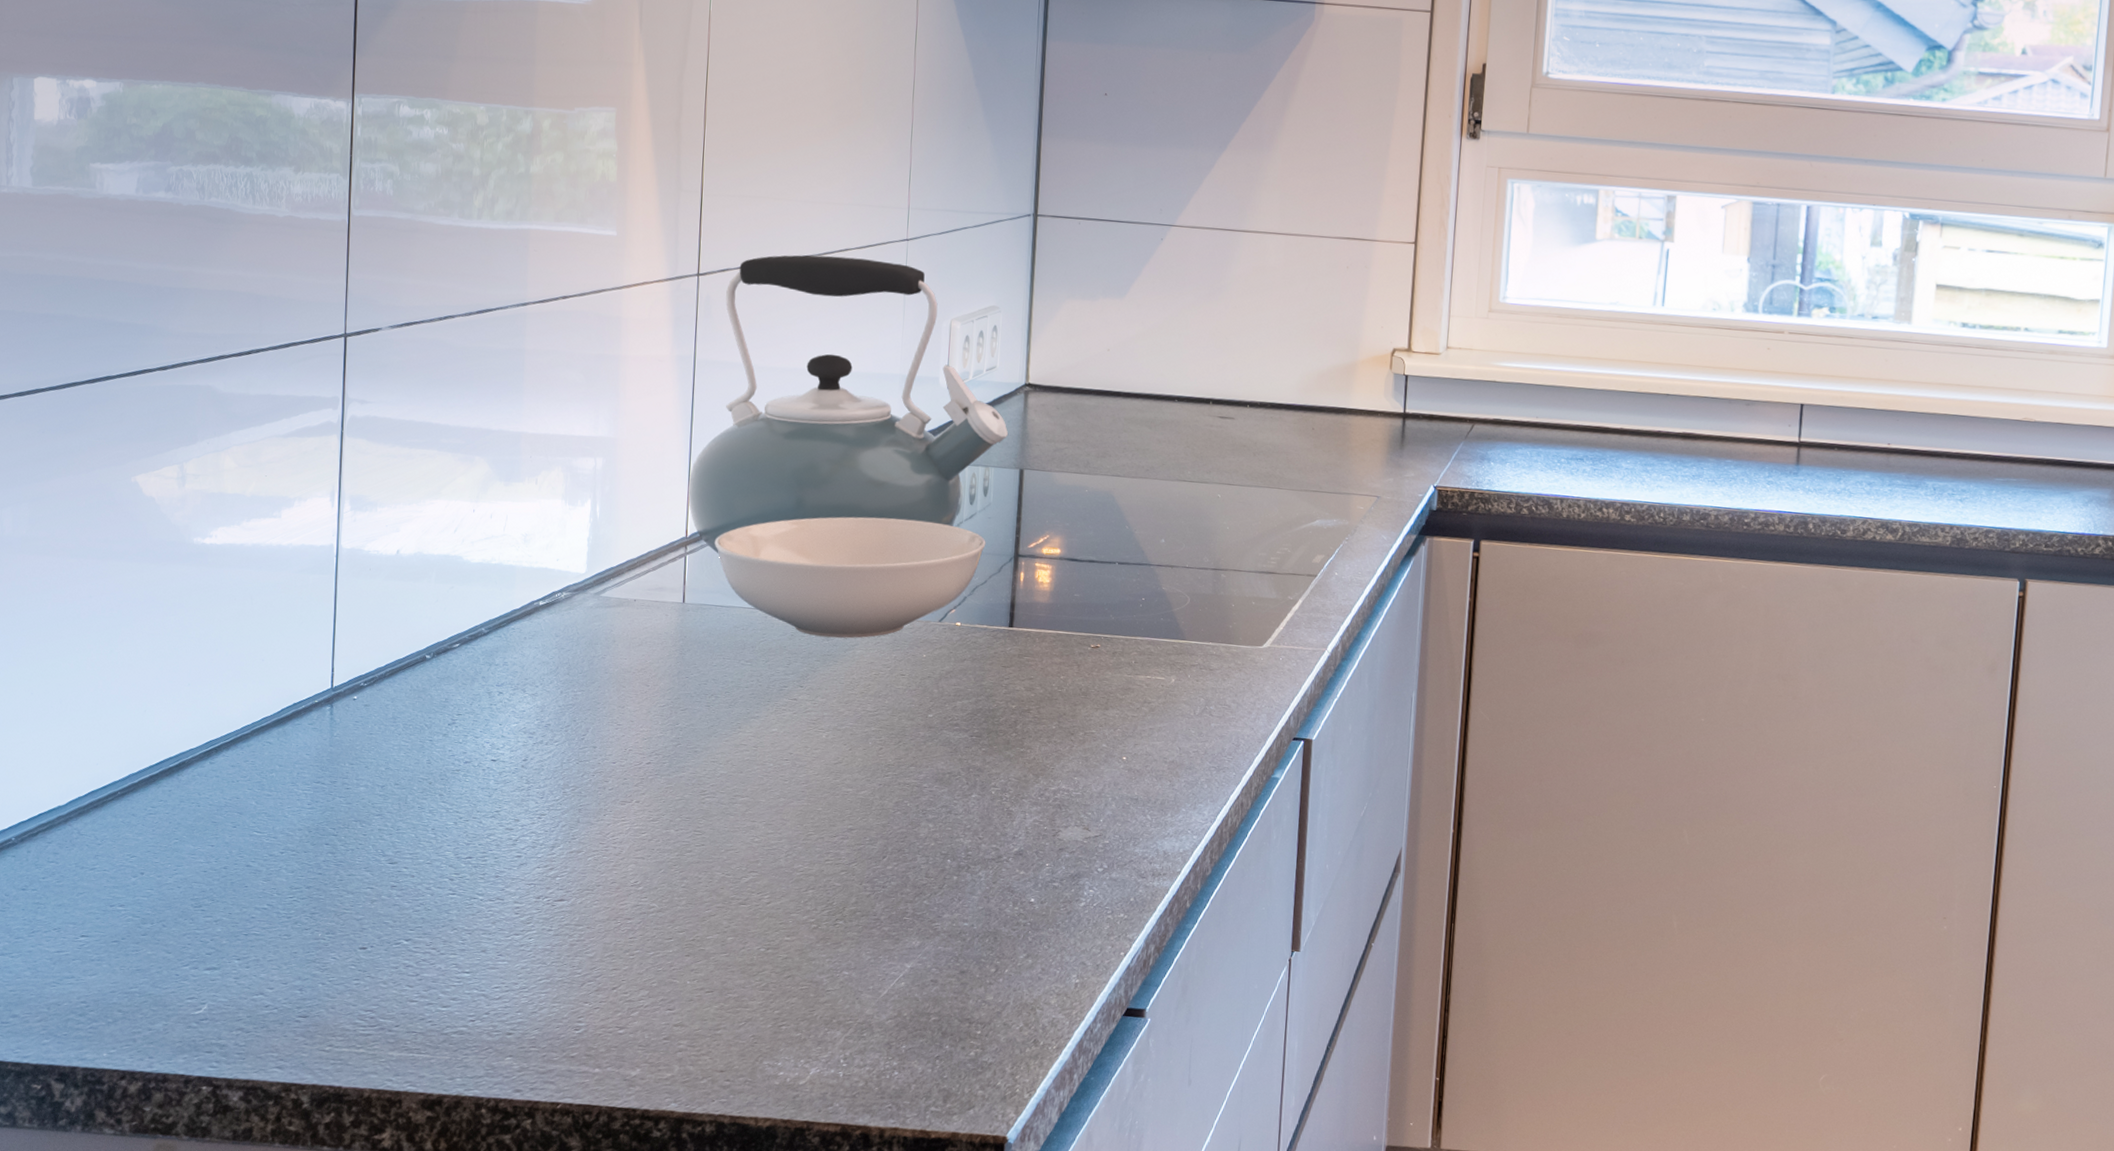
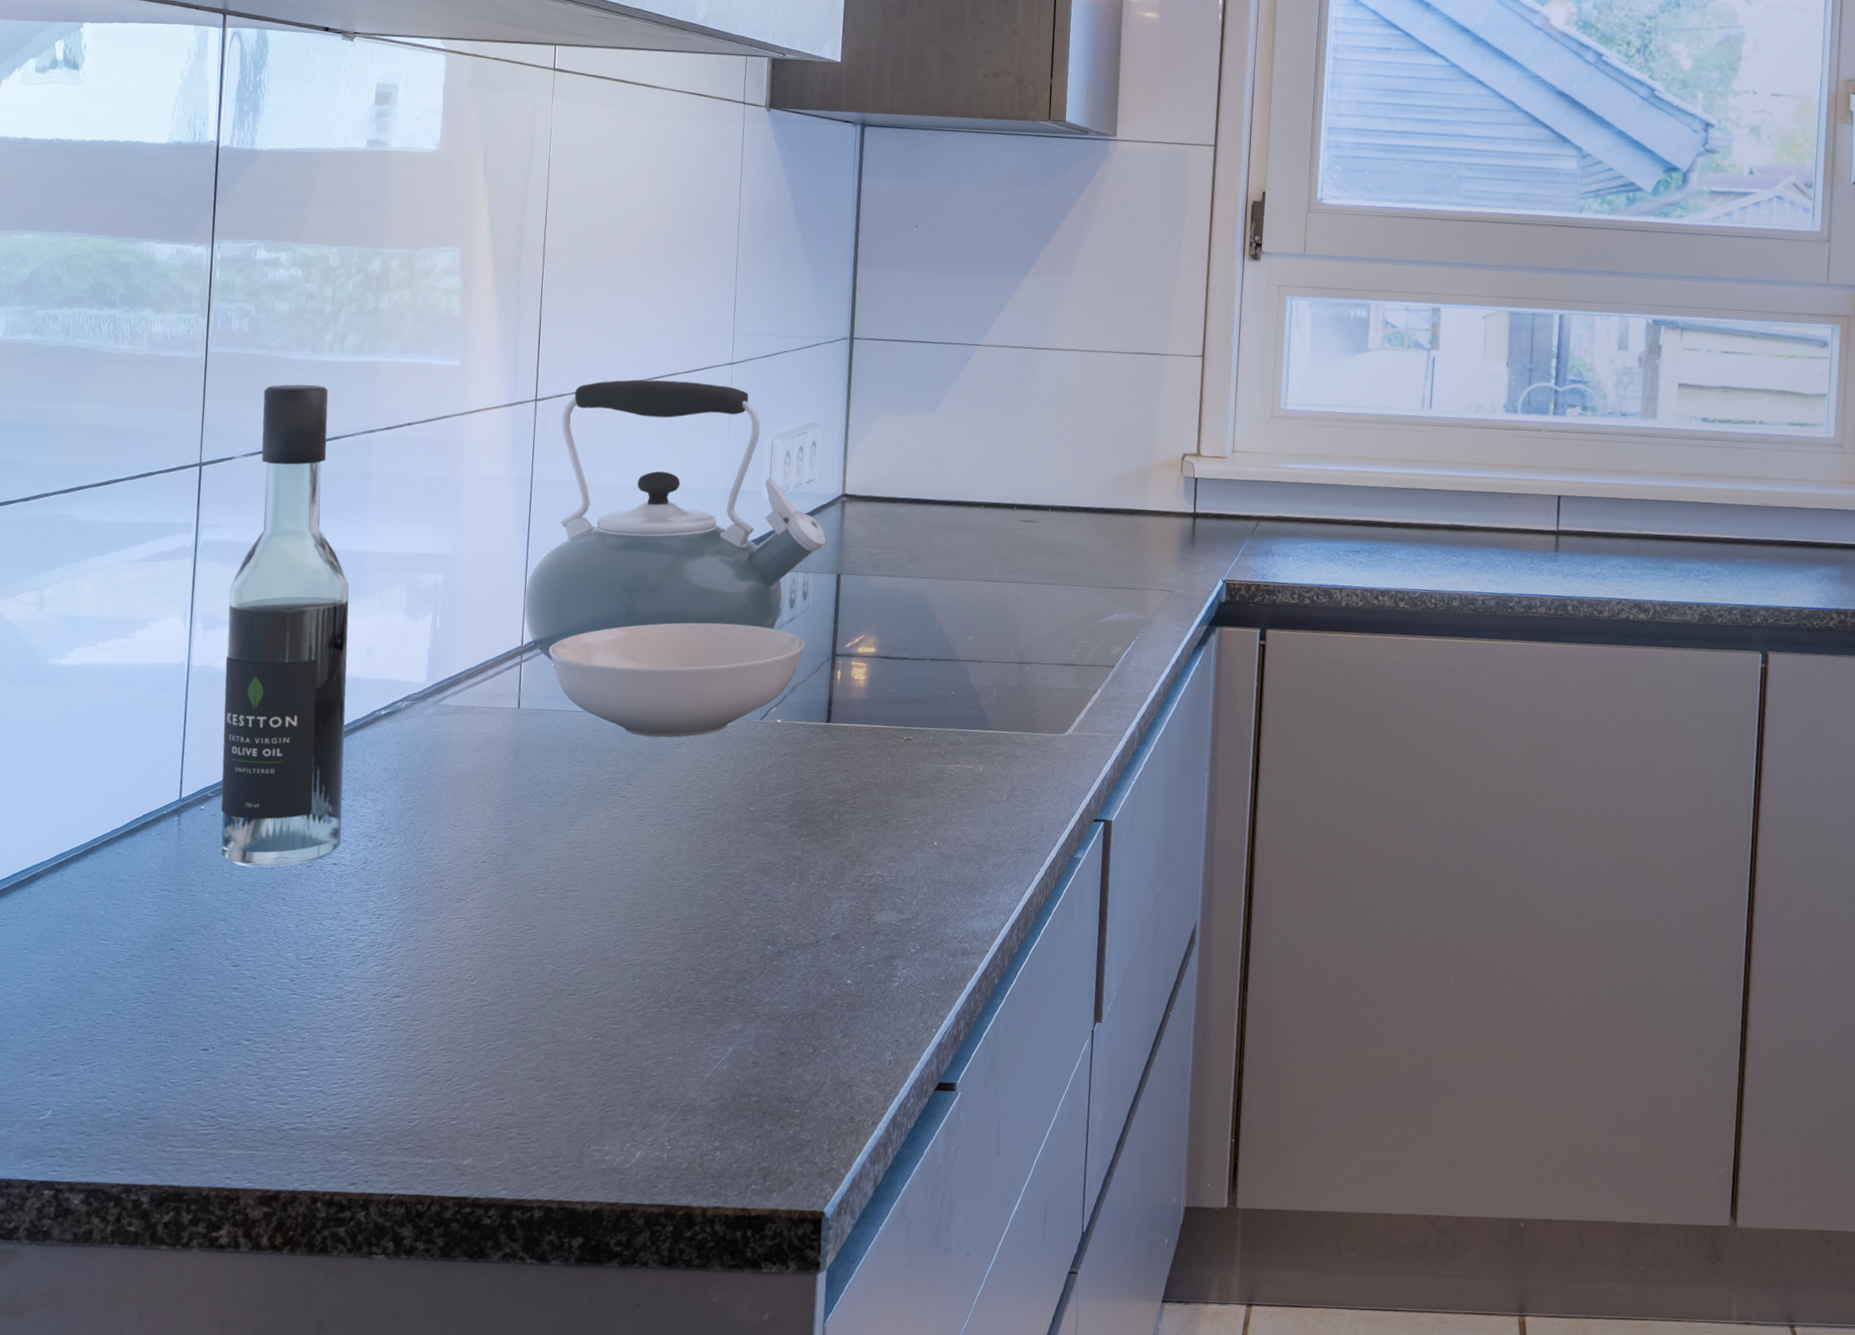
bottle: none [374,251,504,762] -> present [220,384,350,867]

